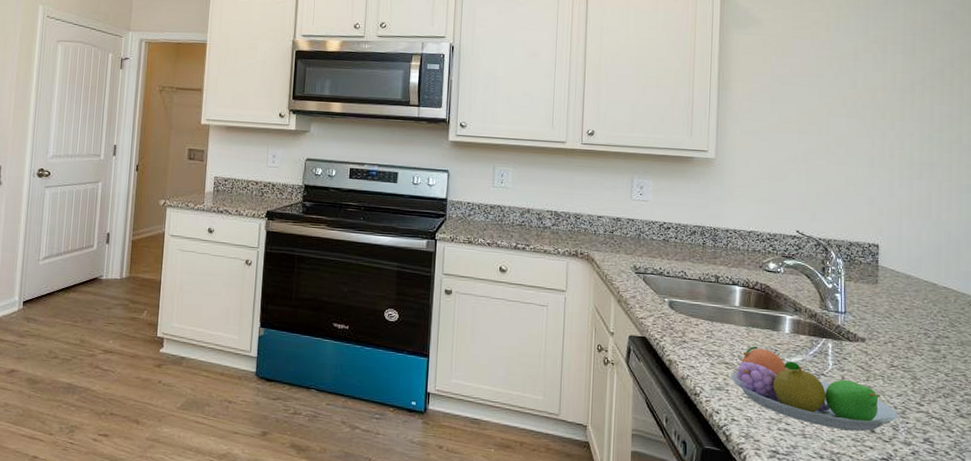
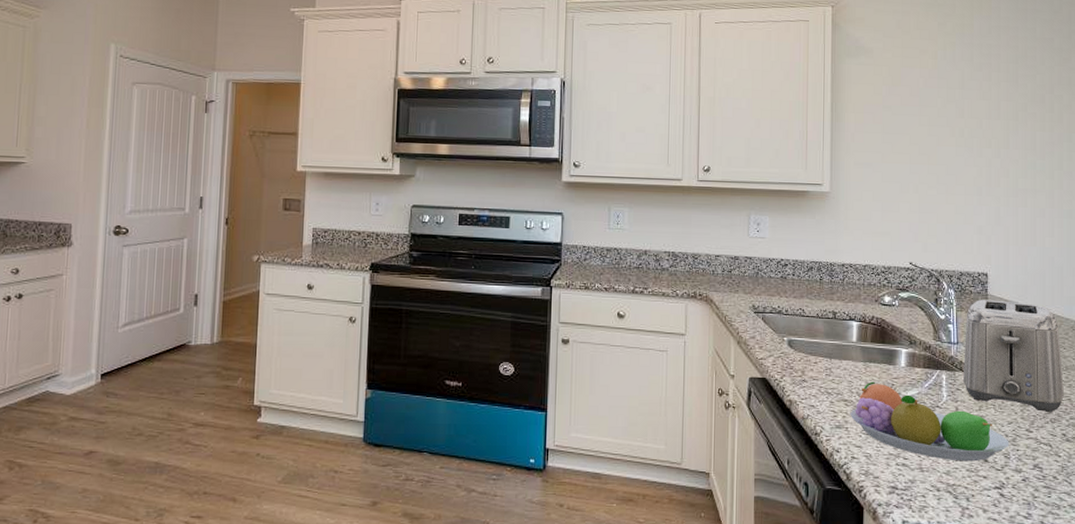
toaster: none [851,270,960,388] -> present [963,300,1065,413]

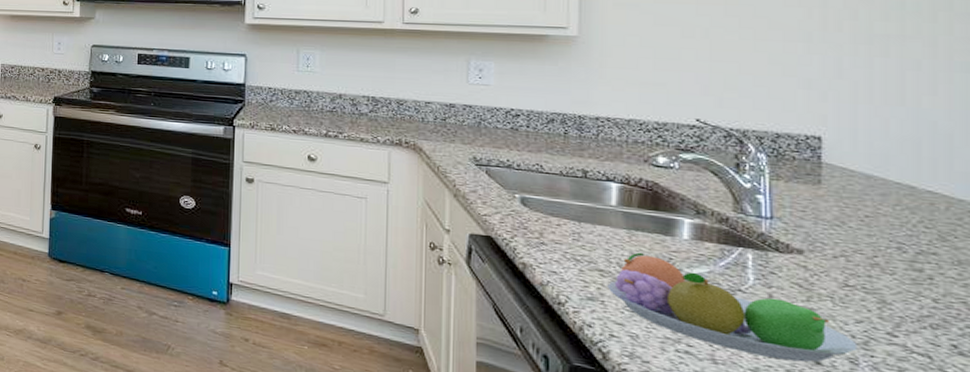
toaster: present [963,300,1065,413] -> none [781,168,956,317]

